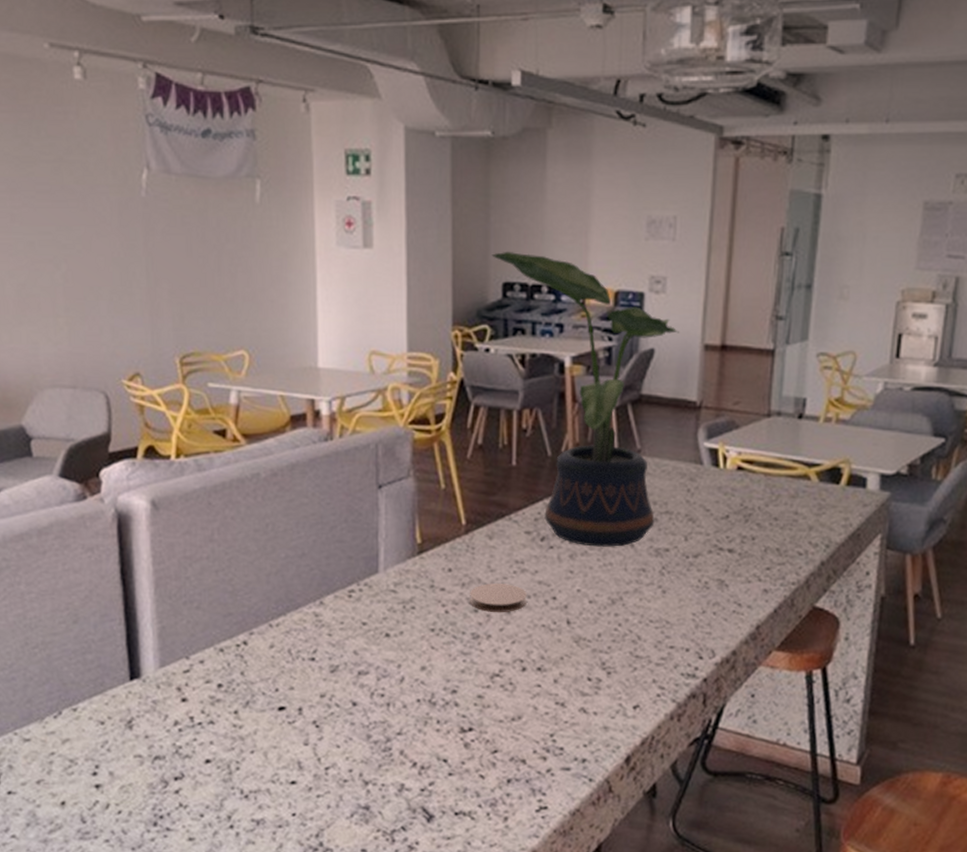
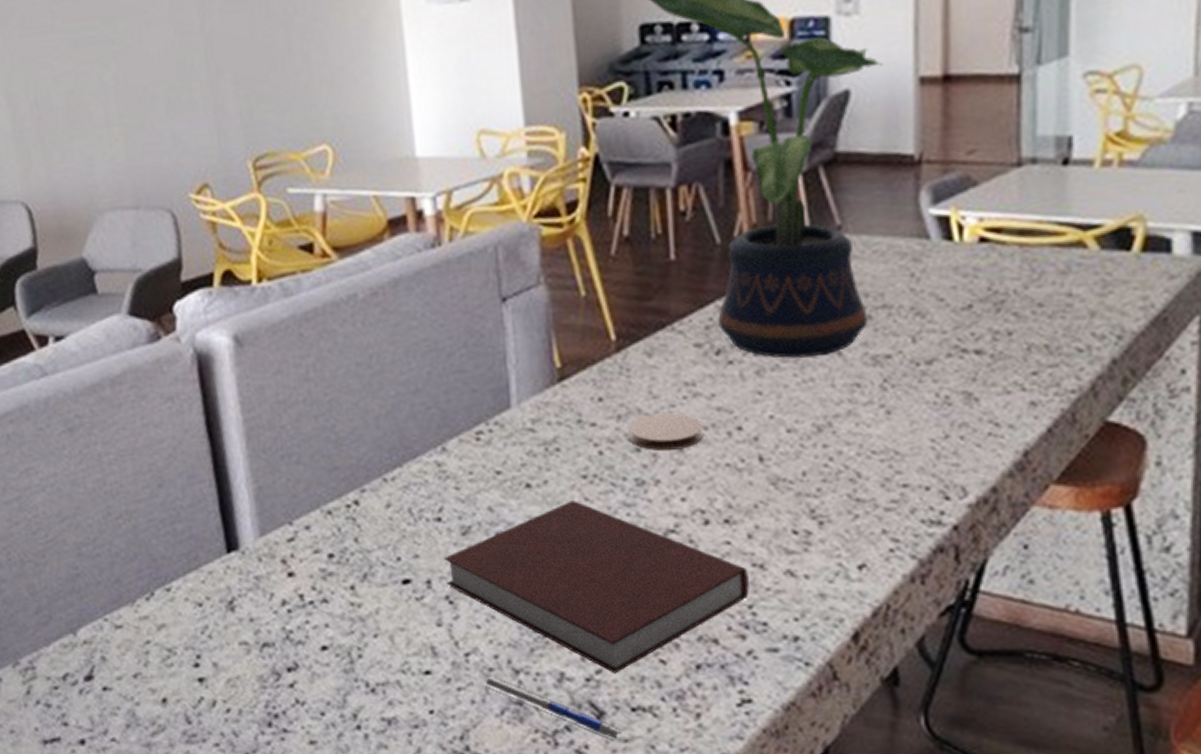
notebook: none [313,648,552,785] -> present [443,501,749,674]
pen: none [338,786,448,839] -> present [483,676,625,742]

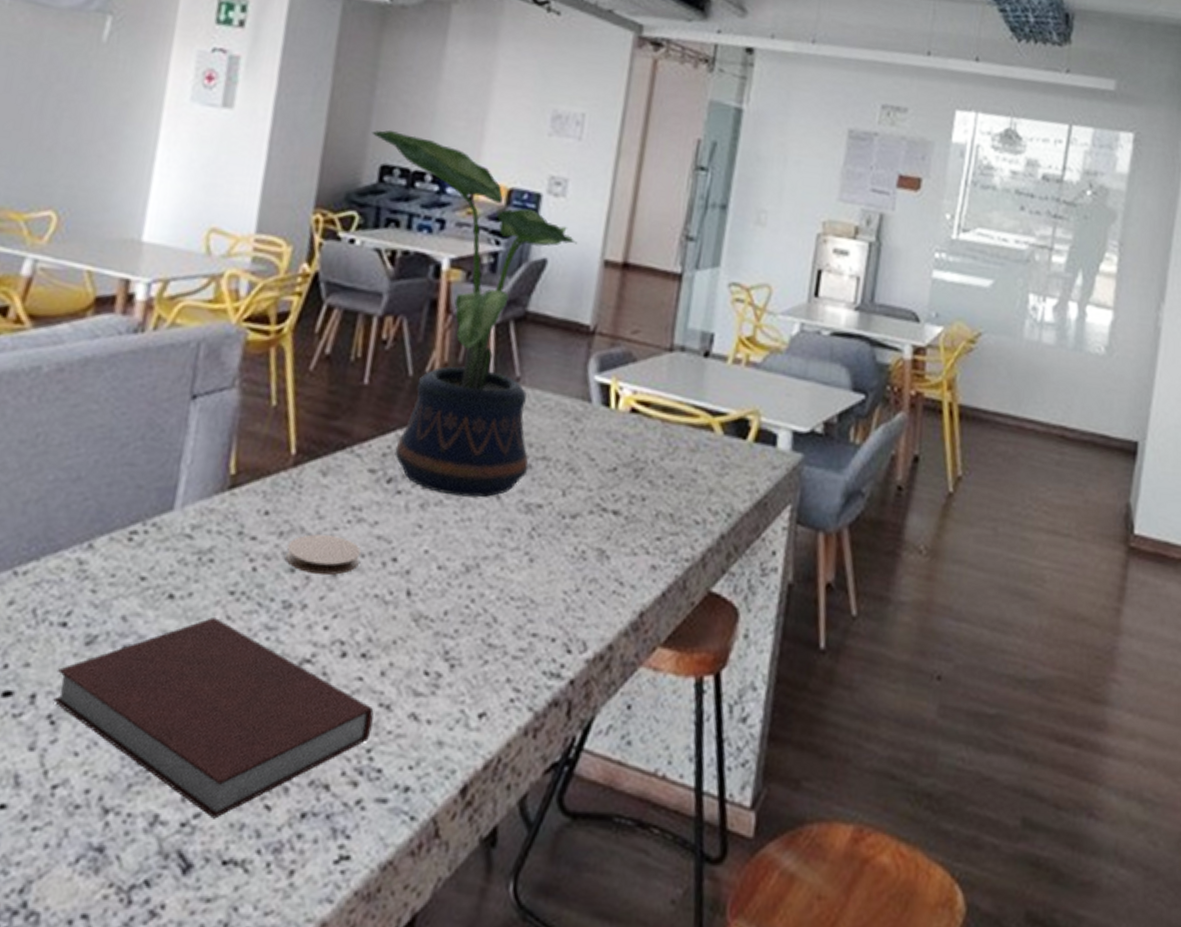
pen: present [483,676,625,742] -> none [62,815,210,902]

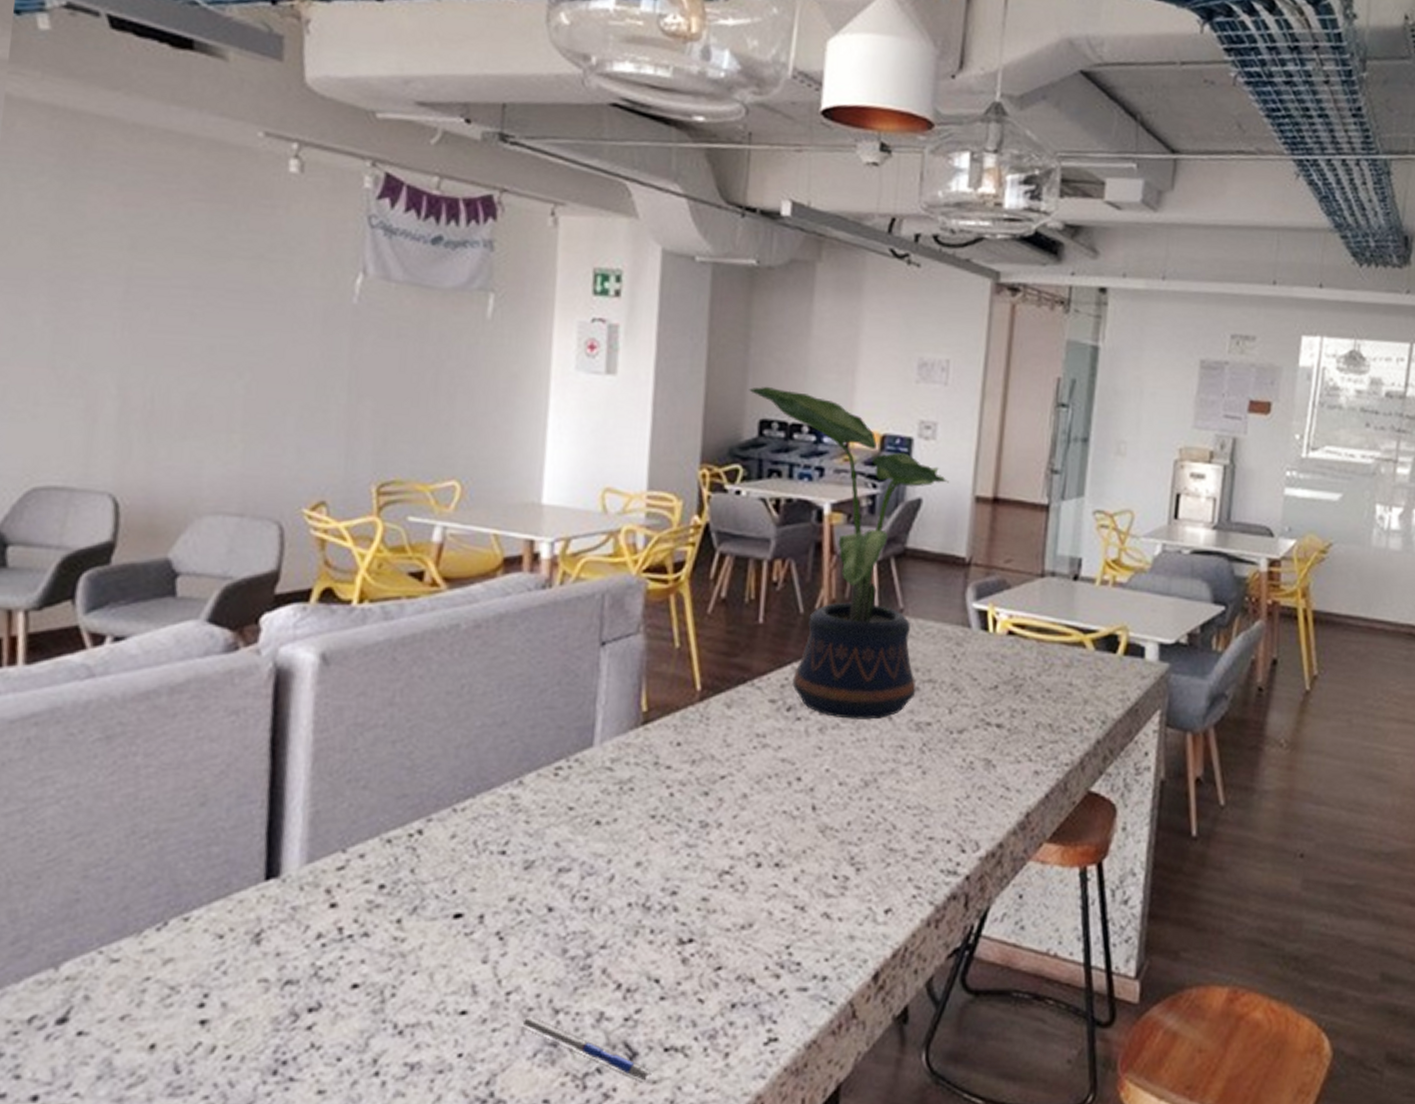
notebook: present [52,617,374,819] -> none [498,839,790,1013]
pen: none [62,815,210,902] -> present [519,1016,655,1084]
coaster: present [286,534,361,576] -> none [700,761,767,797]

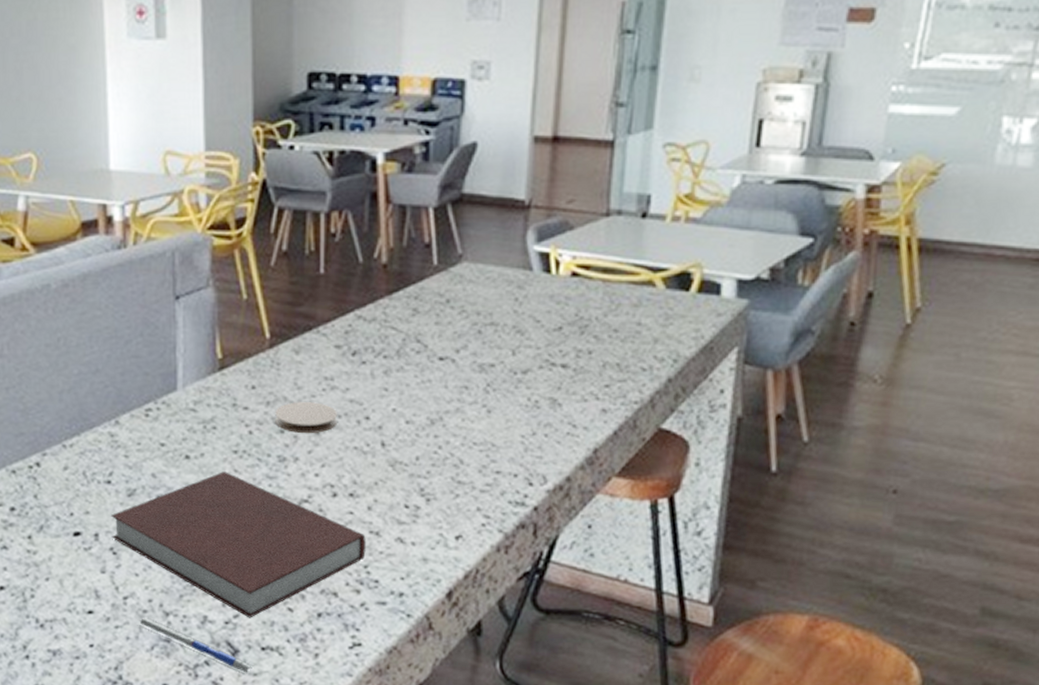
notebook: none [498,839,790,1013] -> present [110,471,366,618]
coaster: none [700,761,767,797] -> present [275,402,337,434]
potted plant: present [749,386,949,720] -> none [295,37,505,362]

